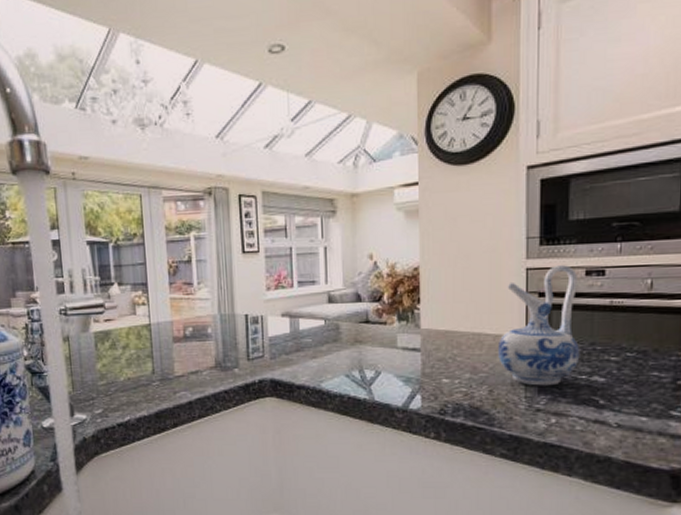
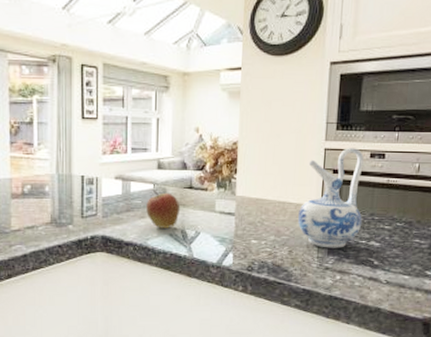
fruit: none [318,326,357,369] -> present [146,190,181,228]

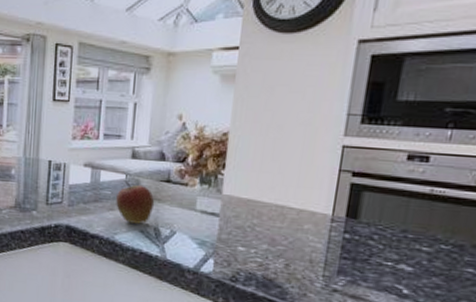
ceramic pitcher: present [298,148,364,248] -> none [300,146,398,268]

